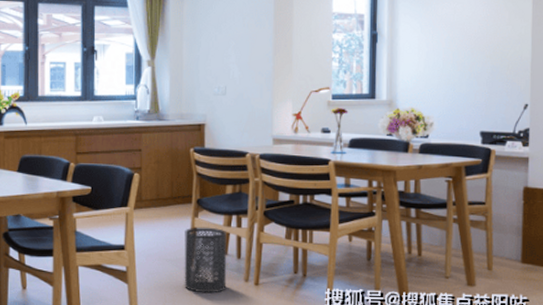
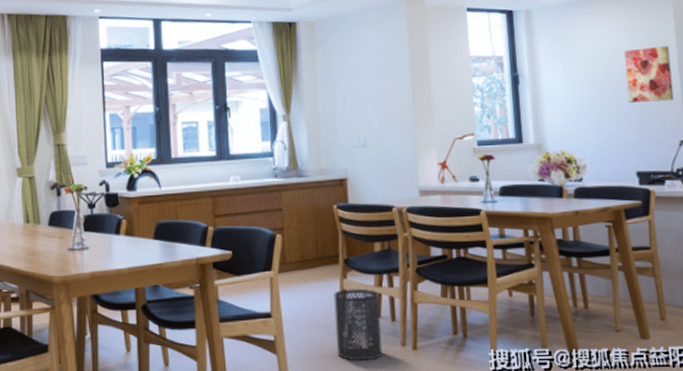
wall art: none [480,12,525,67] -> present [624,45,674,104]

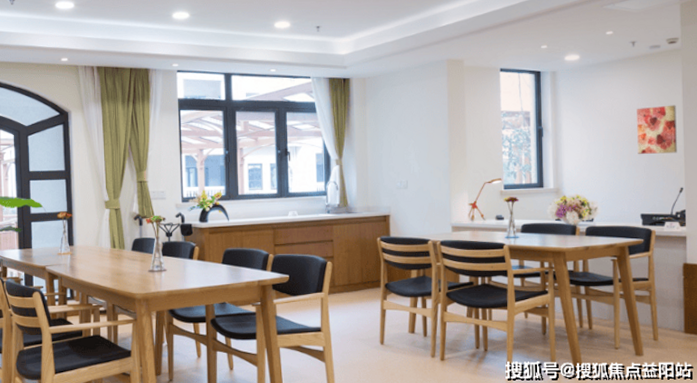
trash can: present [334,288,383,361] -> none [375,308,415,369]

